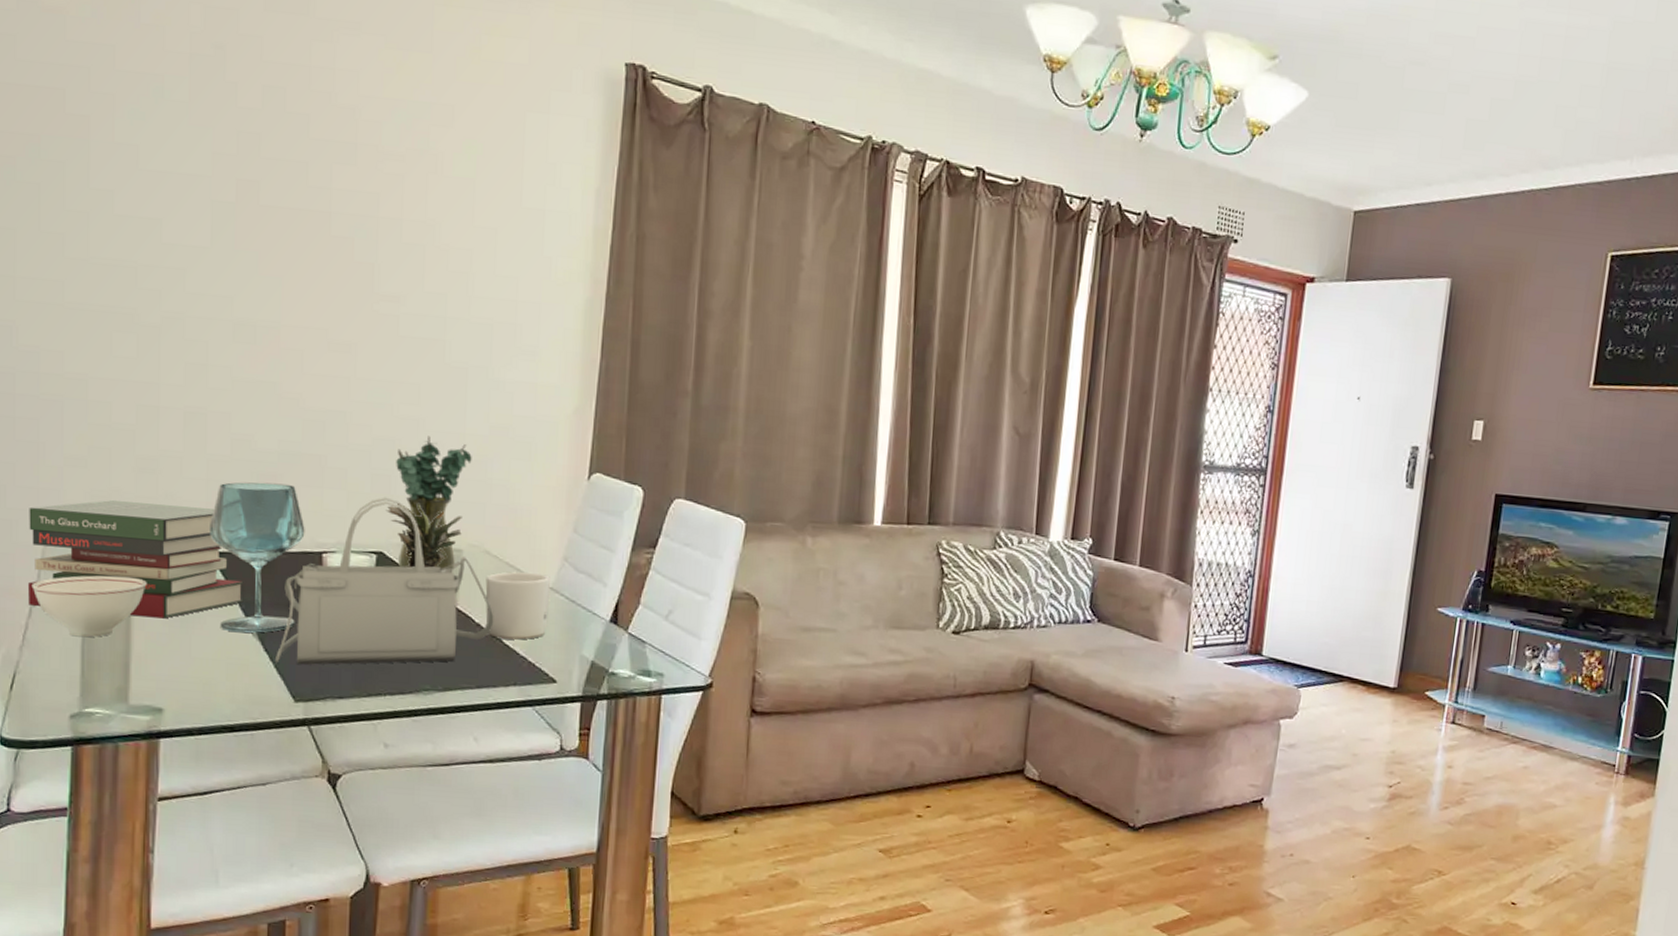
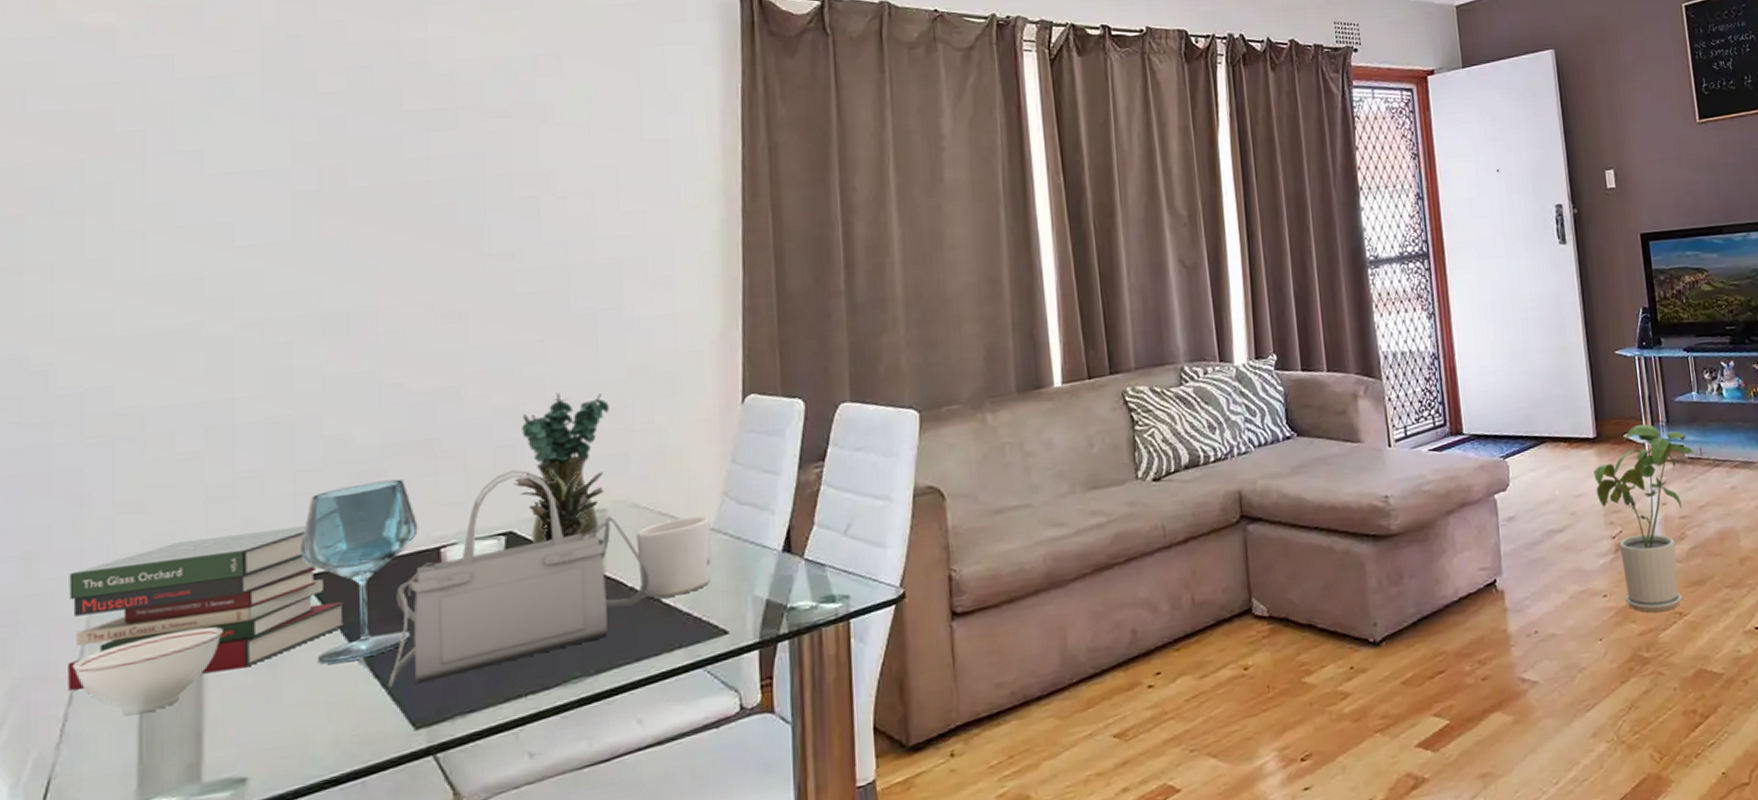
house plant: none [1383,685,1495,867] -> present [1593,424,1695,613]

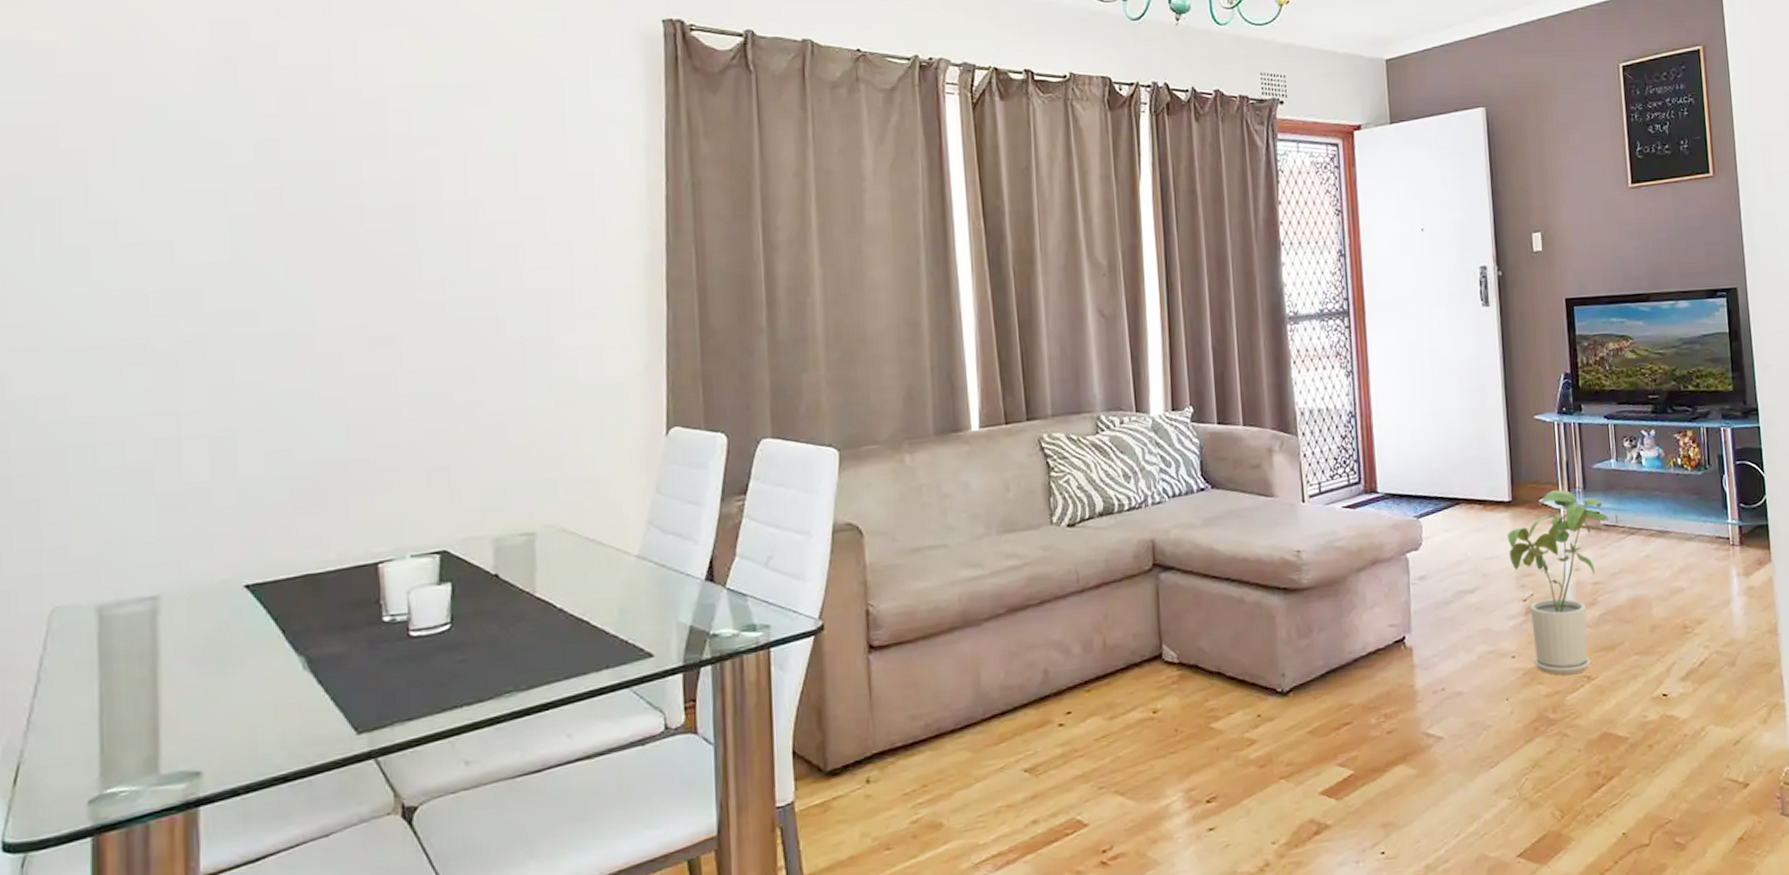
books: present [66,526,346,691] -> none [30,537,290,683]
bowl: present [72,626,223,716] -> none [36,628,175,710]
wine glass: present [299,479,418,665] -> none [244,496,357,669]
handbag: present [389,469,650,689] -> none [331,491,578,695]
fruit: present [513,469,604,542] -> none [447,492,534,562]
vase: present [522,392,609,545] -> none [454,418,538,564]
mug: present [636,515,712,599] -> none [564,542,638,621]

